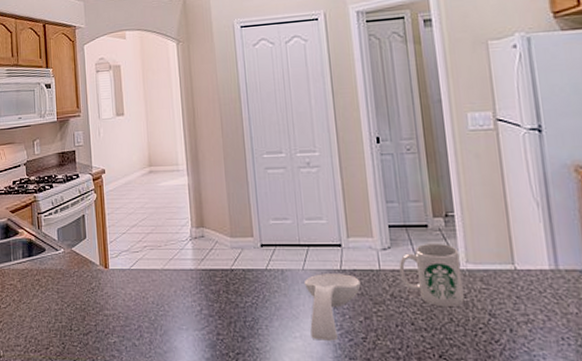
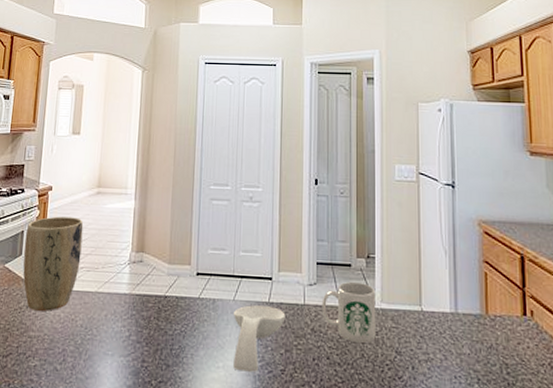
plant pot: none [86,198,143,290] -> present [23,216,84,311]

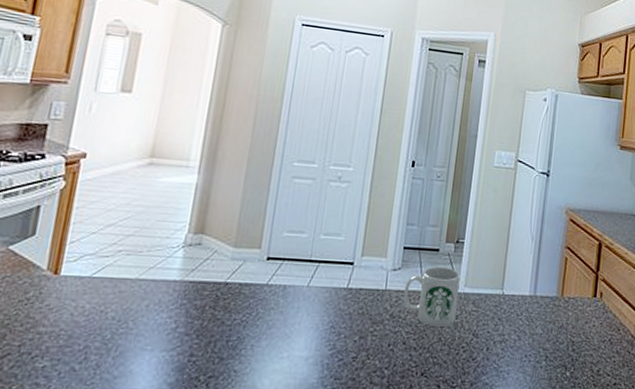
plant pot: present [23,216,84,311] -> none [34,189,127,302]
spoon rest: present [233,305,286,372] -> none [299,291,364,361]

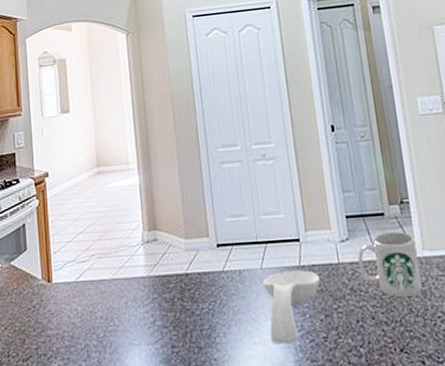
spoon rest: none [299,291,364,361] -> present [263,270,320,344]

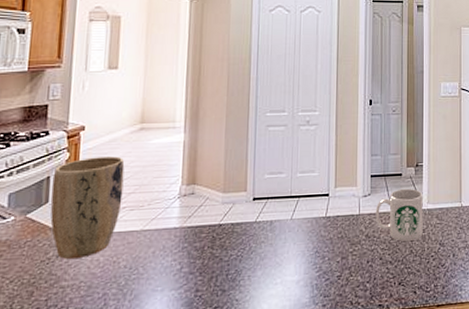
plant pot: none [27,202,90,307] -> present [50,156,125,259]
spoon rest: present [263,270,320,344] -> none [291,220,342,284]

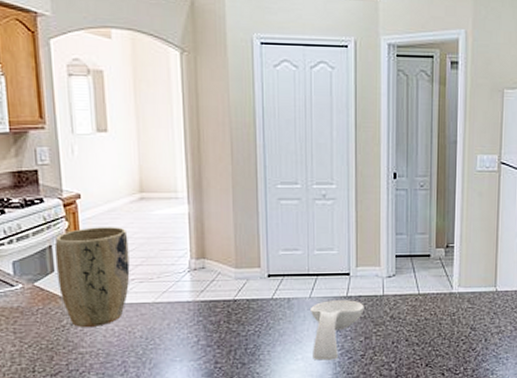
spoon rest: none [291,220,342,284] -> present [311,300,364,361]
mug: present [375,188,423,242] -> none [400,270,454,325]

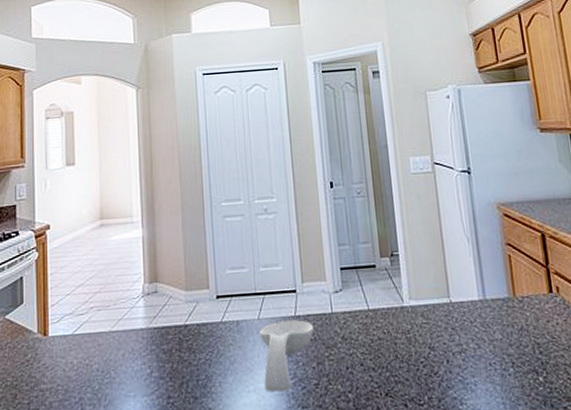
plant pot: present [54,227,130,327] -> none [25,254,89,361]

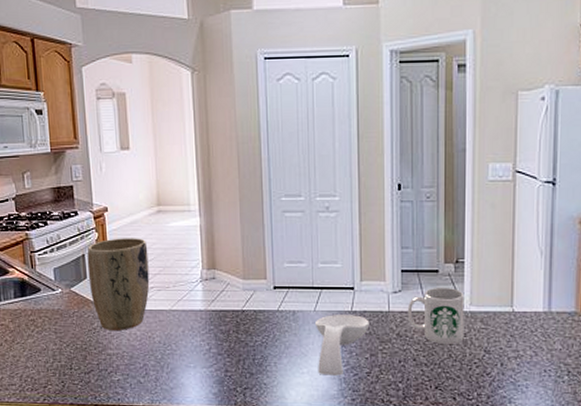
plant pot: none [25,254,89,361] -> present [87,238,150,330]
mug: none [349,282,408,345] -> present [407,287,465,345]

